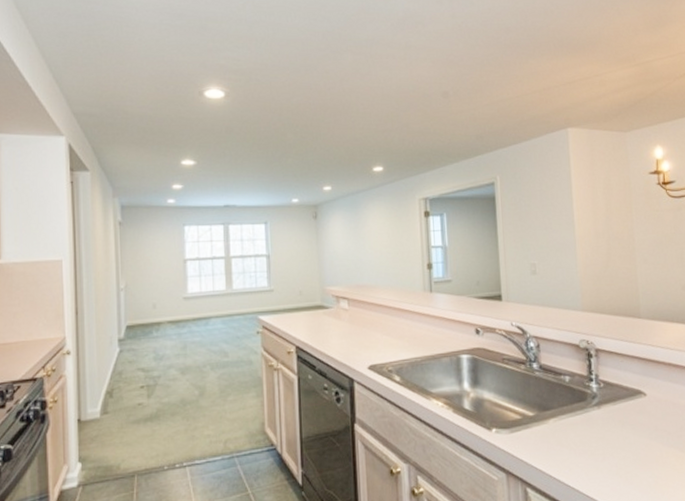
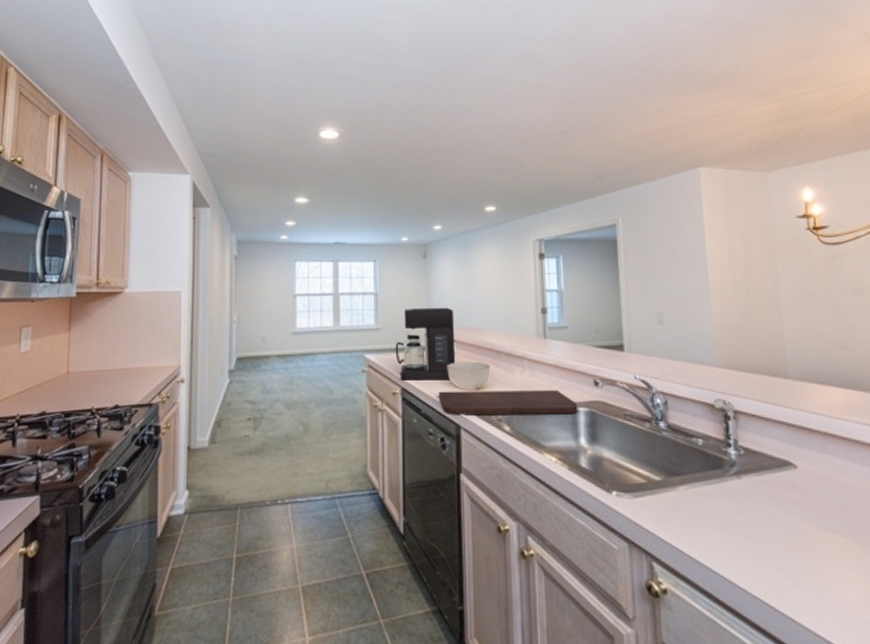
coffee maker: none [289,266,348,340] -> present [395,307,456,382]
cutting board: none [332,339,462,370] -> present [438,389,578,416]
bowl: none [339,317,381,346] -> present [447,361,491,391]

